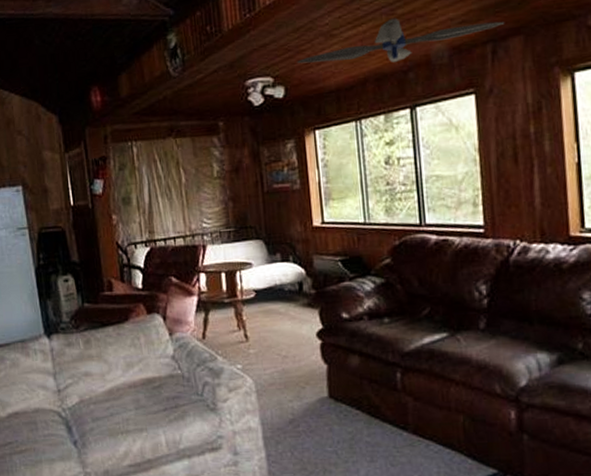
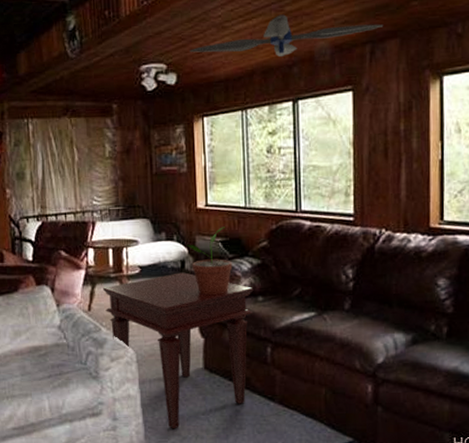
side table: none [216,295,379,464] -> present [102,272,254,429]
potted plant: none [303,245,354,318] -> present [186,227,233,295]

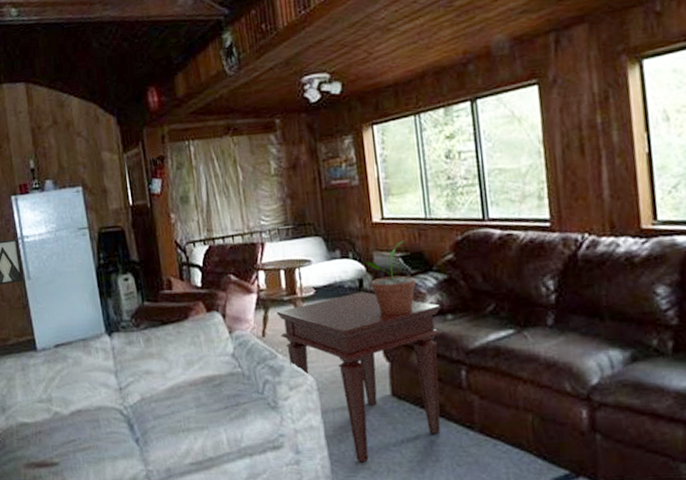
ceiling fan: present [190,14,384,58] -> none [353,9,568,59]

